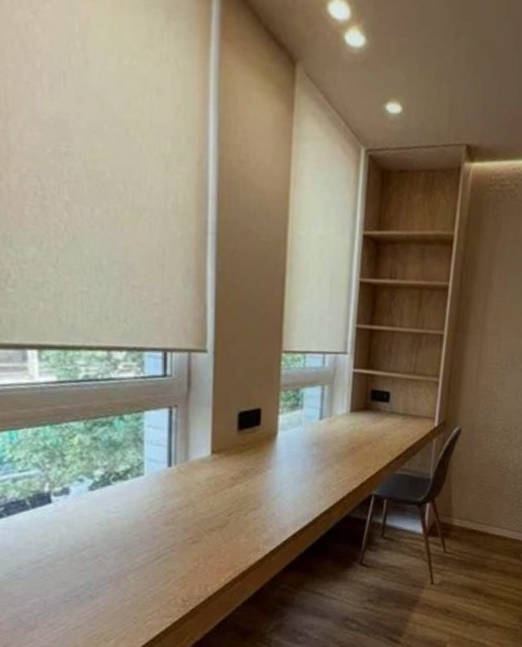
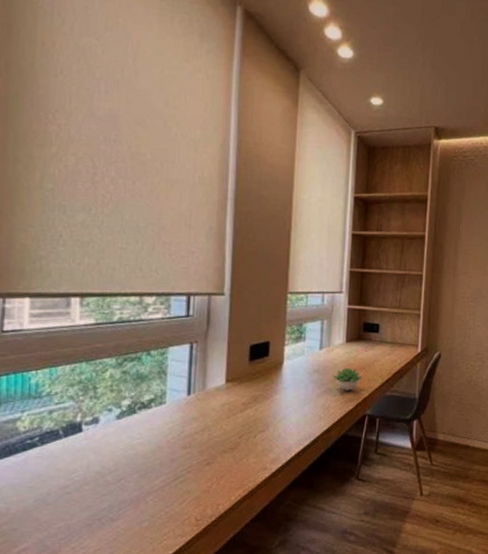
succulent plant: none [334,442,369,468] -> present [333,368,362,391]

